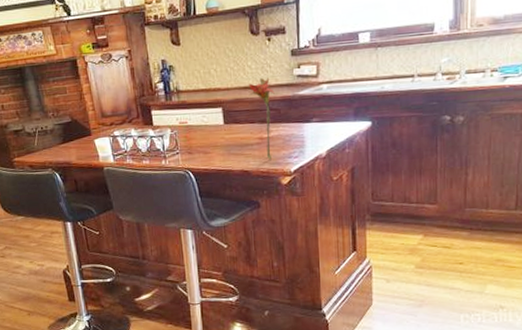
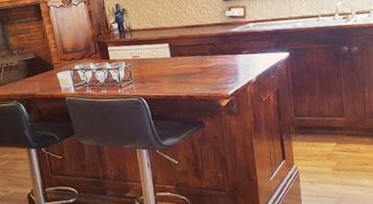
flower: present [248,78,275,160] -> none [189,18,212,86]

